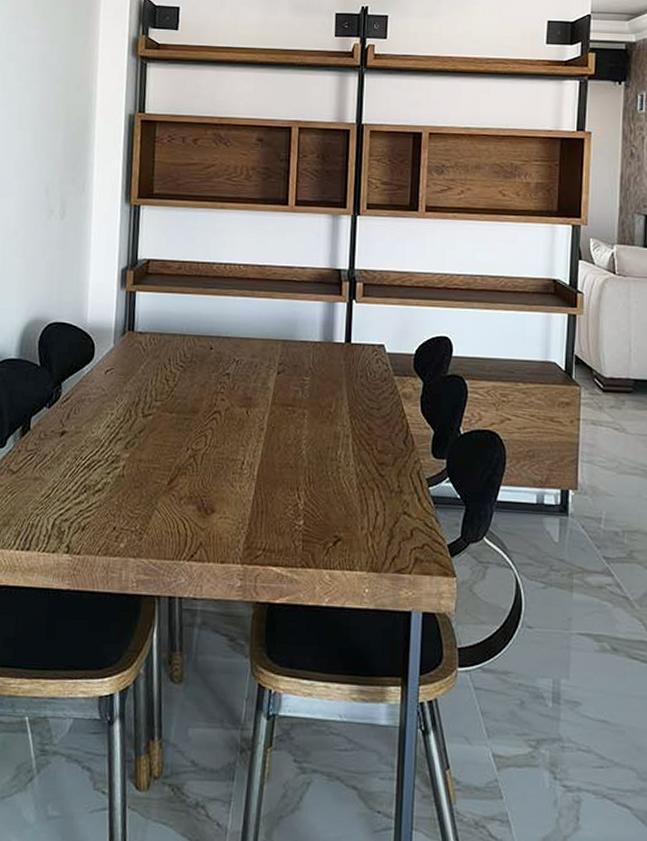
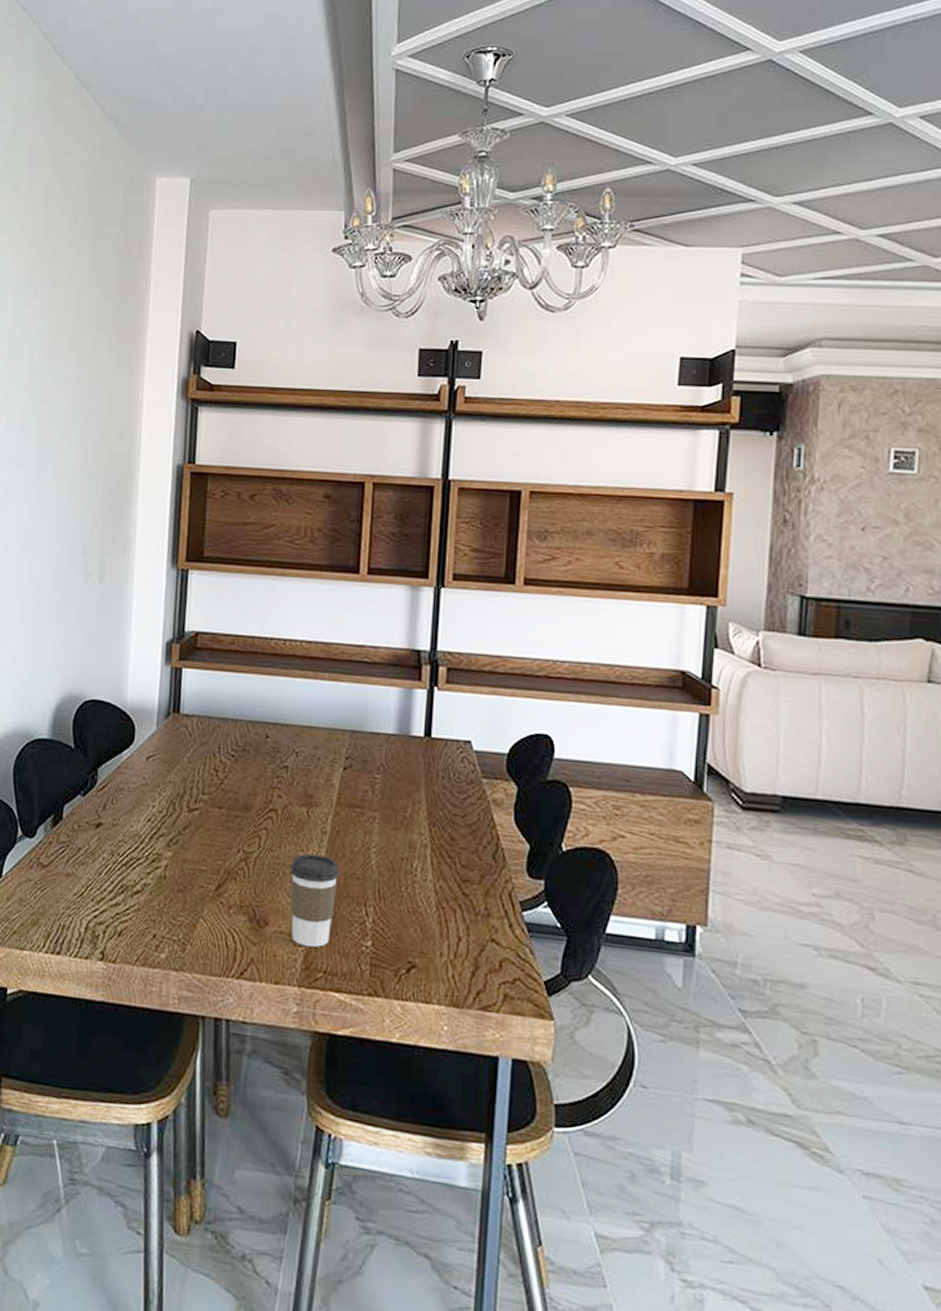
coffee cup: none [233,448,275,529] -> present [290,854,340,948]

